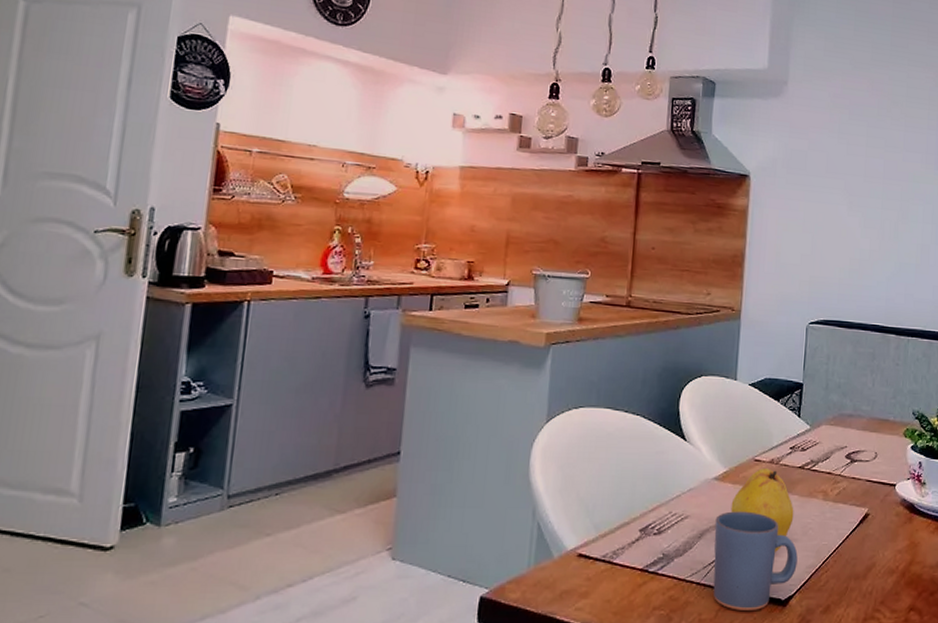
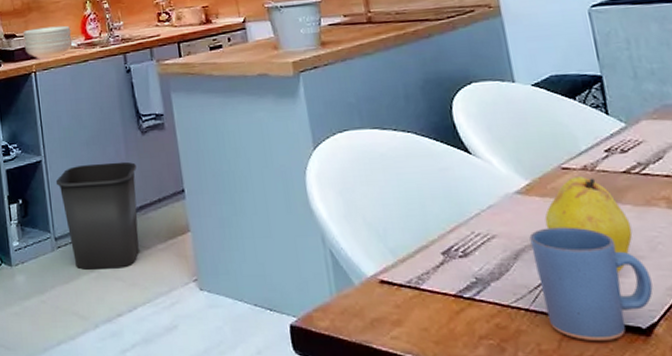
bowl: none [241,250,309,290] -> present [23,25,73,60]
waste bin: none [244,415,351,533] -> present [55,161,139,270]

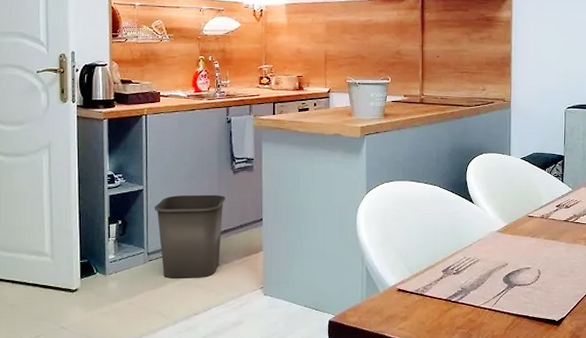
bowl: present [23,25,73,60] -> none [138,77,183,105]
mug: present [529,227,653,342] -> none [500,255,567,330]
fruit: present [544,177,633,274] -> none [512,222,562,286]

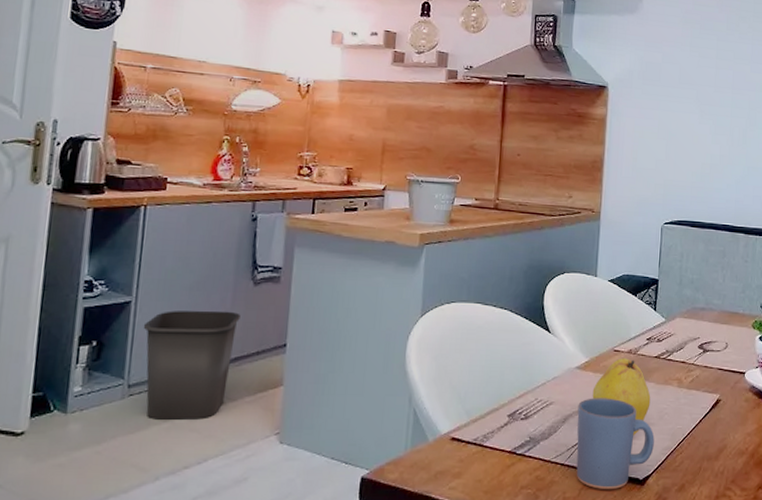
mug: none [500,255,567,330] -> present [576,398,655,490]
fruit: none [512,222,562,286] -> present [592,358,651,437]

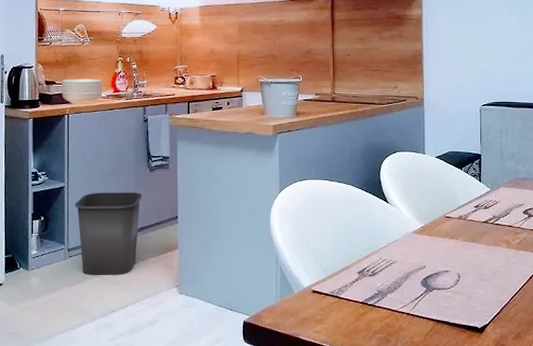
bowl: none [138,158,200,195] -> present [61,78,103,105]
mug: present [576,398,655,490] -> none [417,257,489,337]
fruit: present [592,358,651,437] -> none [429,223,483,291]

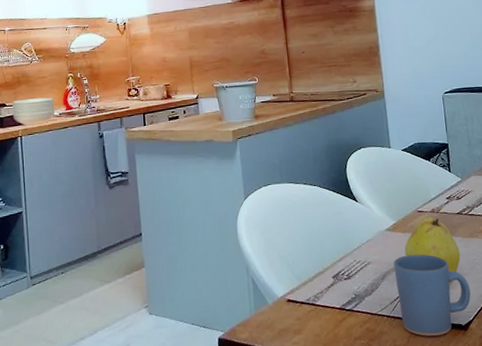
waste bin: present [74,192,142,275] -> none [34,211,103,303]
mug: none [417,257,489,337] -> present [393,254,471,337]
fruit: none [429,223,483,291] -> present [404,217,461,287]

